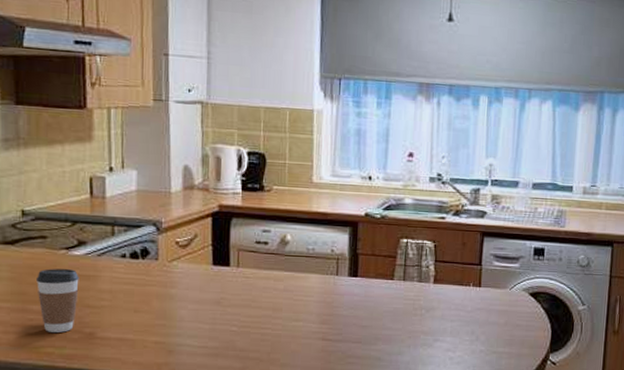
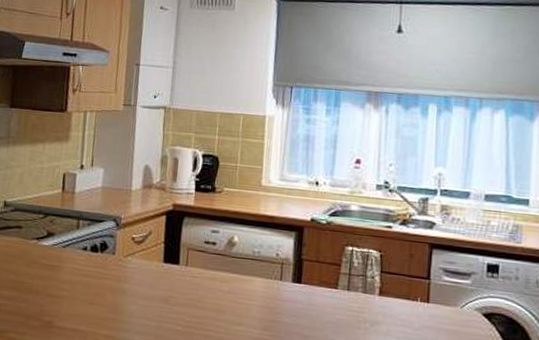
coffee cup: present [37,269,79,333] -> none [8,257,45,319]

